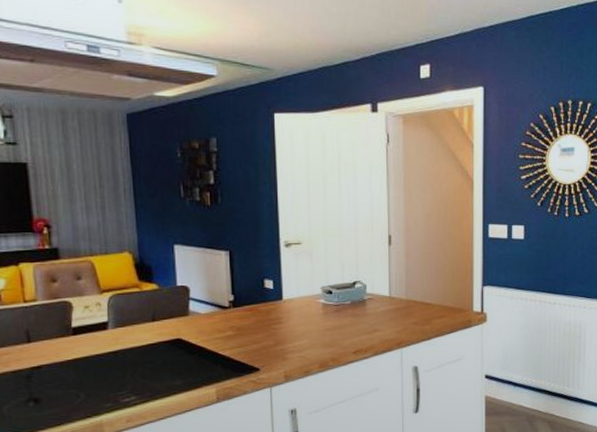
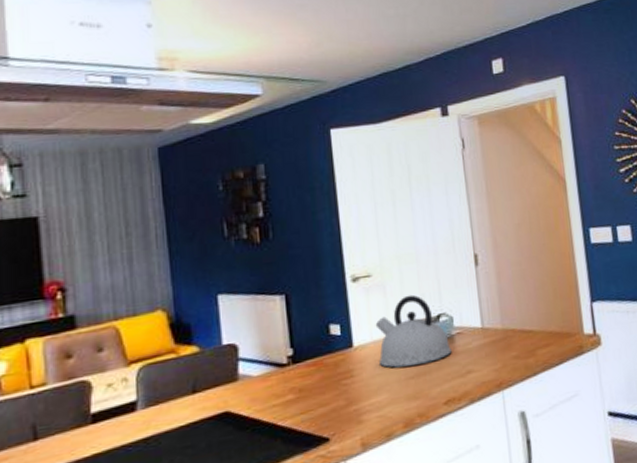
kettle: none [302,263,363,320] -> present [375,294,452,368]

